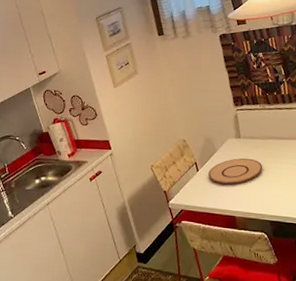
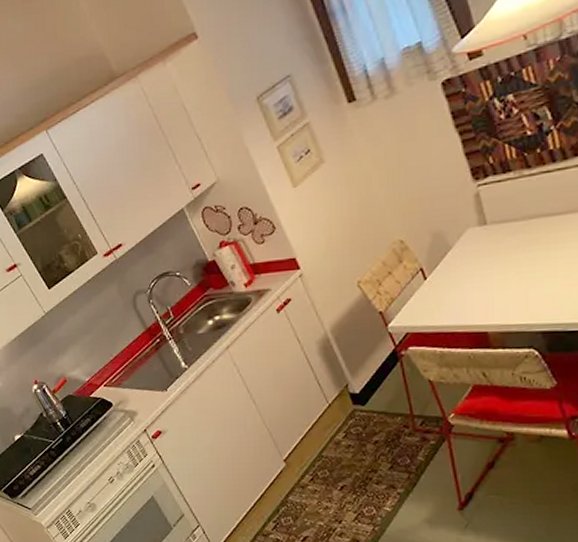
plate: present [208,158,263,185] -> none [442,250,525,292]

